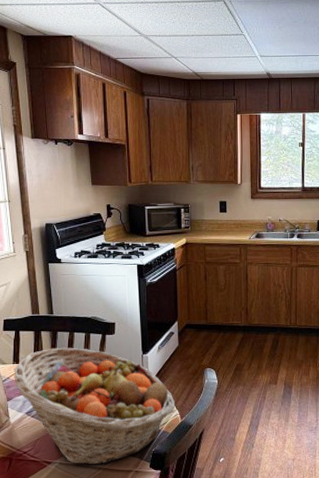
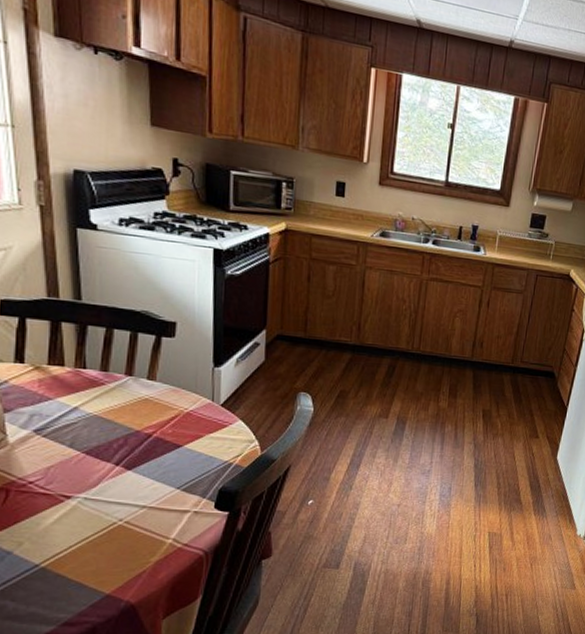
fruit basket: present [14,347,176,465] -> none [15,346,255,502]

